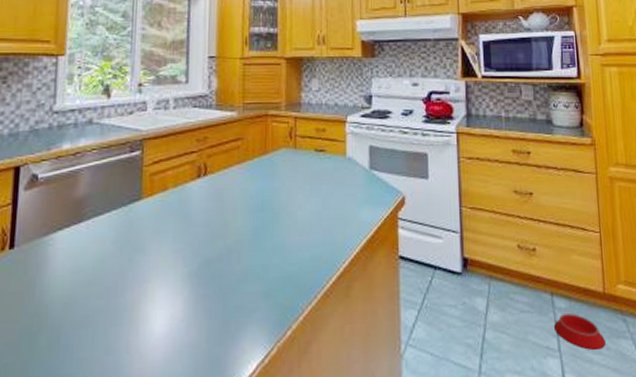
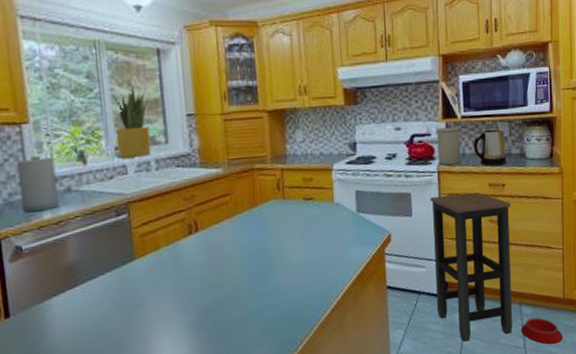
paper towel holder: none [44,87,82,142] -> present [16,156,60,213]
planter: none [140,28,175,96] -> present [109,87,151,159]
bar stool: none [448,159,544,334] -> present [430,192,512,342]
canister: none [454,86,482,126] -> present [436,126,461,166]
kettle: none [495,90,532,131] -> present [473,128,507,167]

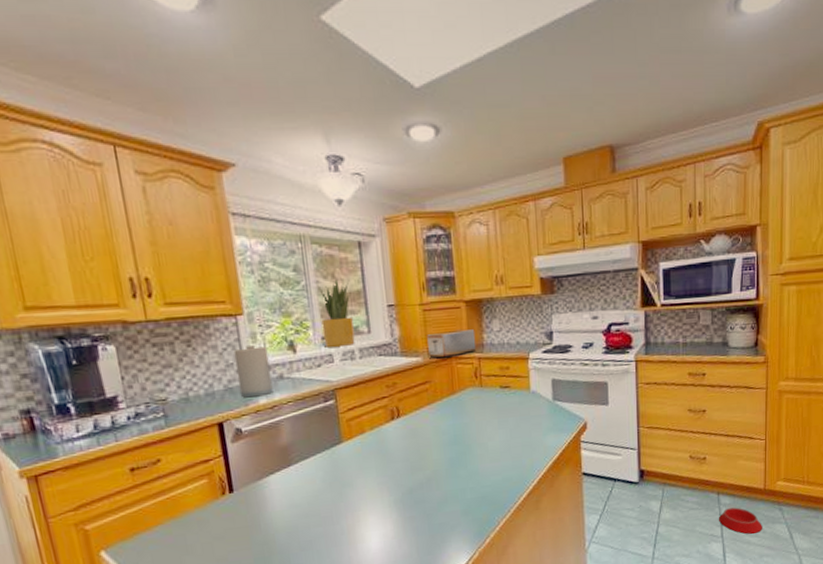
toaster: none [228,139,279,171] -> present [427,328,477,359]
bar stool: present [430,192,512,342] -> none [627,382,712,529]
canister: present [436,126,461,166] -> none [634,315,660,355]
kettle: present [473,128,507,167] -> none [673,316,708,356]

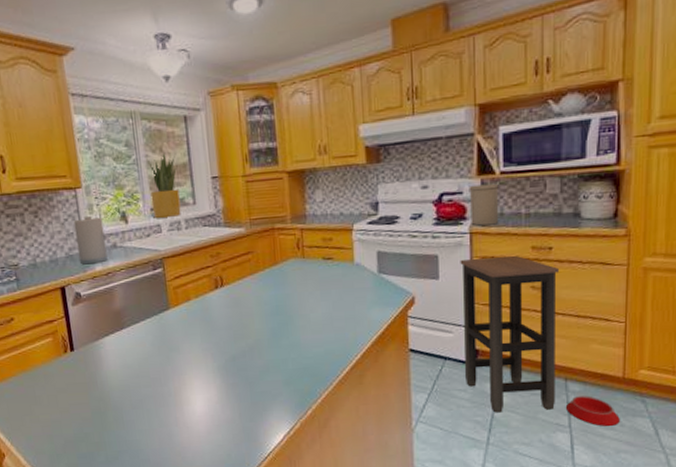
toaster: present [427,328,477,359] -> none [250,199,299,230]
bar stool: none [627,382,712,529] -> present [460,256,560,413]
canister: none [634,315,660,355] -> present [469,183,499,226]

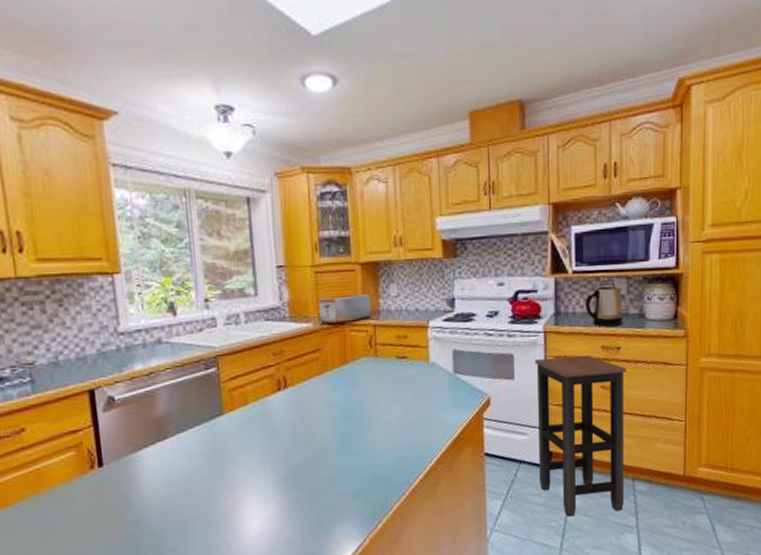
paper towel holder: present [73,216,108,265] -> none [108,307,150,364]
planter: present [145,153,181,219] -> none [199,237,241,312]
toaster: none [250,199,299,230] -> present [319,293,372,326]
canister: present [469,183,499,226] -> none [543,282,571,325]
kettle: none [514,184,556,228] -> present [586,284,623,327]
pet bowl: present [566,396,620,426] -> none [634,495,682,525]

